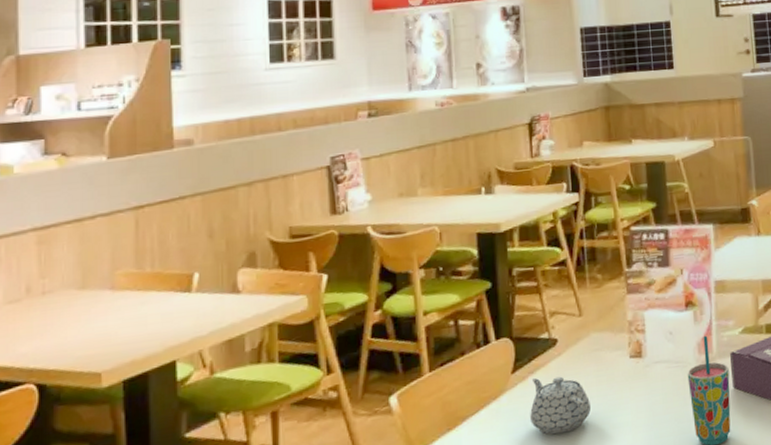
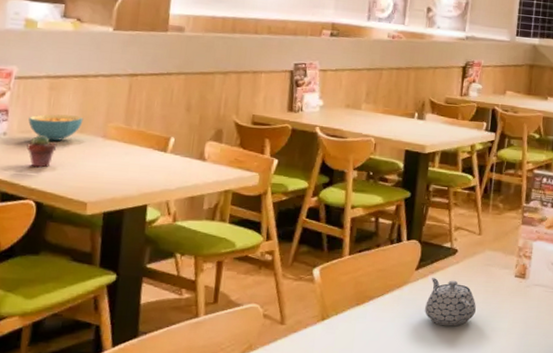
cereal bowl: none [16,269,84,307] -> present [28,114,84,142]
potted succulent: none [18,300,56,343] -> present [26,134,57,168]

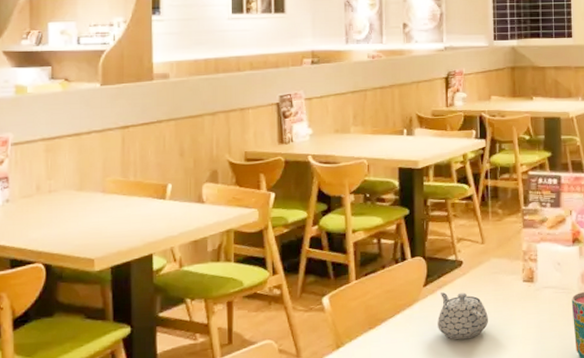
potted succulent: present [26,134,57,168] -> none [30,197,59,230]
cereal bowl: present [28,114,84,142] -> none [29,174,82,203]

